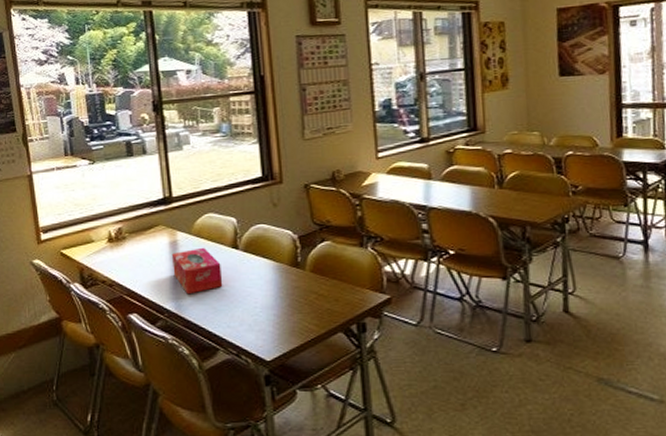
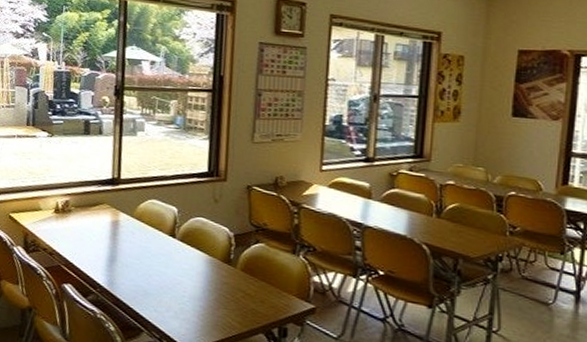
tissue box: present [171,247,223,295] -> none [111,231,157,274]

